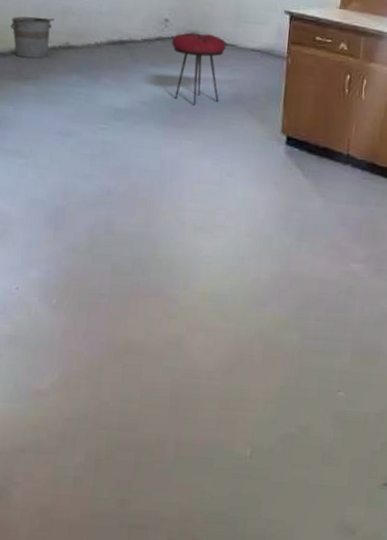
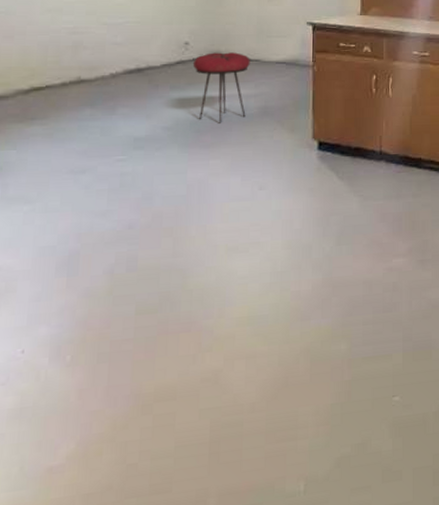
bucket: present [10,16,55,59] -> none [13,54,64,97]

